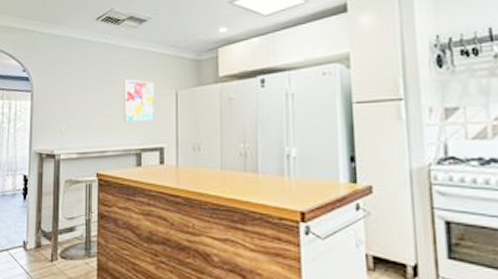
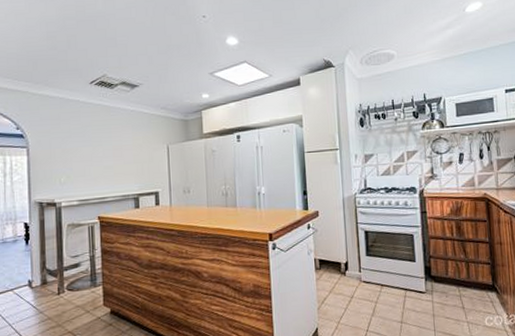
wall art: present [124,79,154,123] -> none [119,136,149,172]

